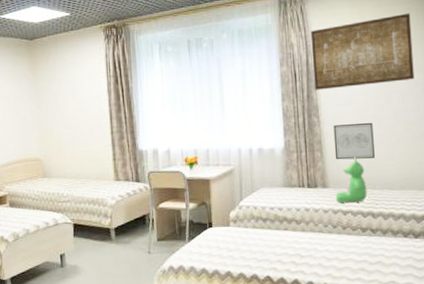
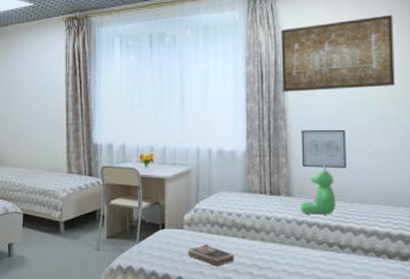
book: none [235,239,279,259] -> present [188,244,235,267]

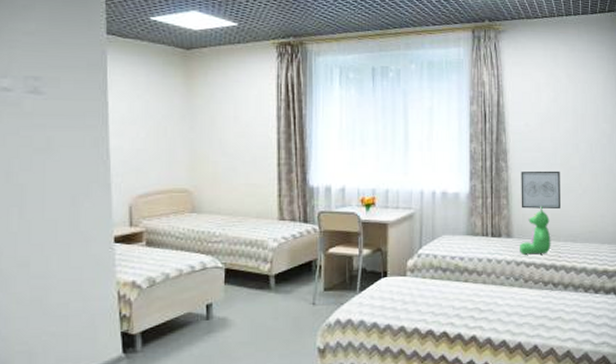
book: present [188,244,235,267] -> none [411,290,458,313]
wall art: present [280,14,395,92] -> none [503,61,603,133]

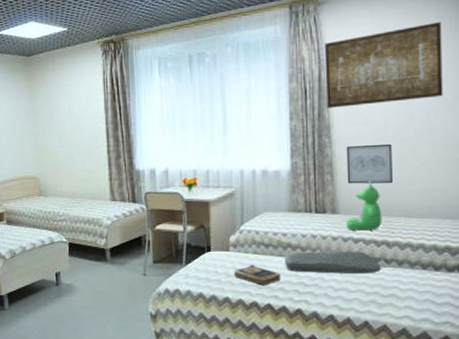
book: none [411,290,458,313] -> present [234,265,281,286]
pillow: none [461,275,550,298] -> present [285,251,382,275]
wall art: none [503,61,603,133] -> present [324,21,443,108]

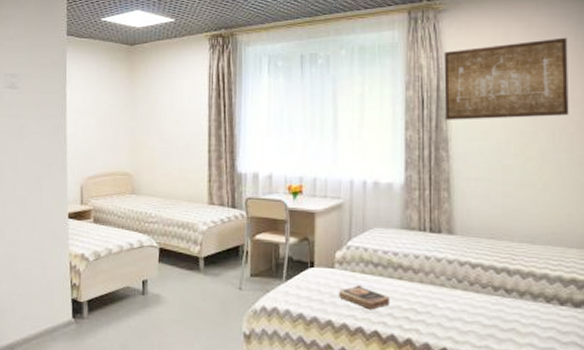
pillow: present [285,251,382,275] -> none [395,275,502,304]
wall art: present [346,143,393,184] -> none [465,161,514,204]
teddy bear: present [347,181,382,231] -> none [464,201,503,255]

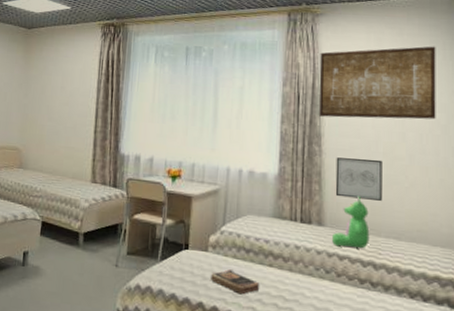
teddy bear: none [464,201,503,255] -> present [332,196,370,249]
wall art: none [465,161,514,204] -> present [335,157,382,201]

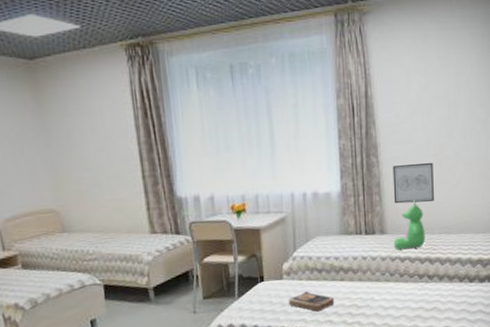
wall art: present [319,46,436,120] -> none [370,39,477,126]

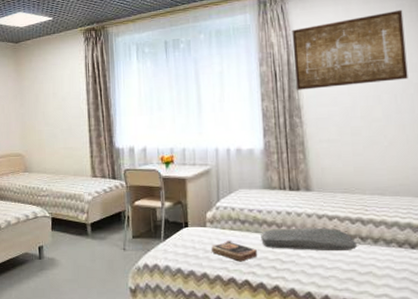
pillow: none [337,269,426,295] -> present [261,228,358,252]
wall art: none [370,39,477,126] -> present [292,9,408,90]
wall art: present [392,162,434,204] -> none [317,123,364,163]
teddy bear: present [394,200,426,250] -> none [320,159,356,208]

